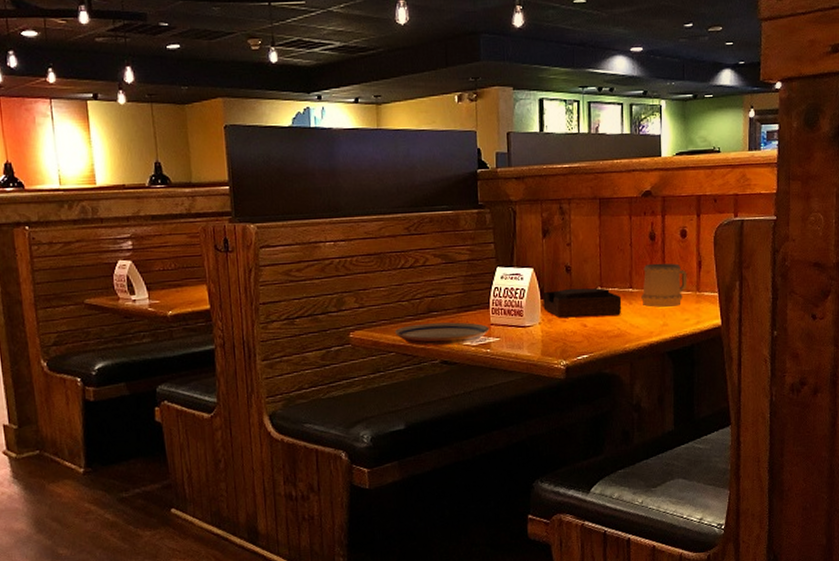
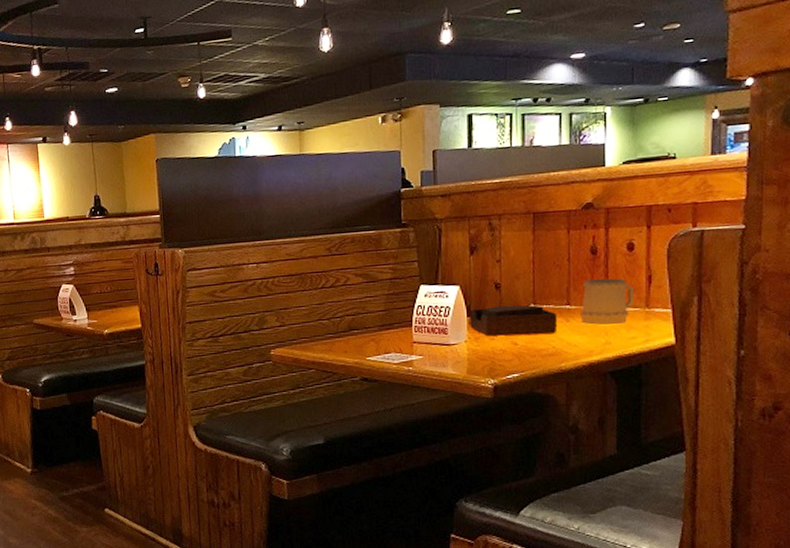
plate: present [394,322,490,347] -> none [314,340,412,364]

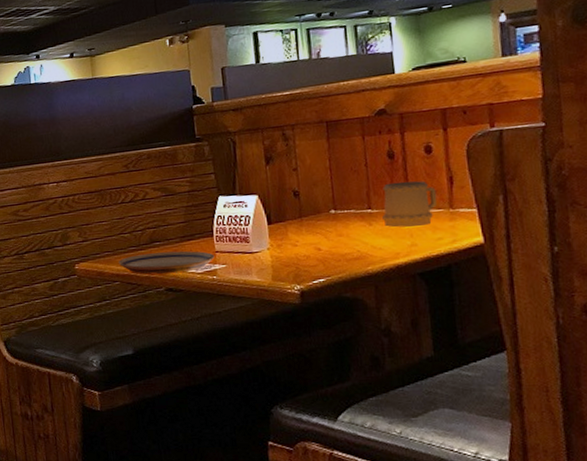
plate: none [314,340,412,364] -> present [118,251,215,275]
napkin holder: present [469,305,558,337] -> none [269,210,361,243]

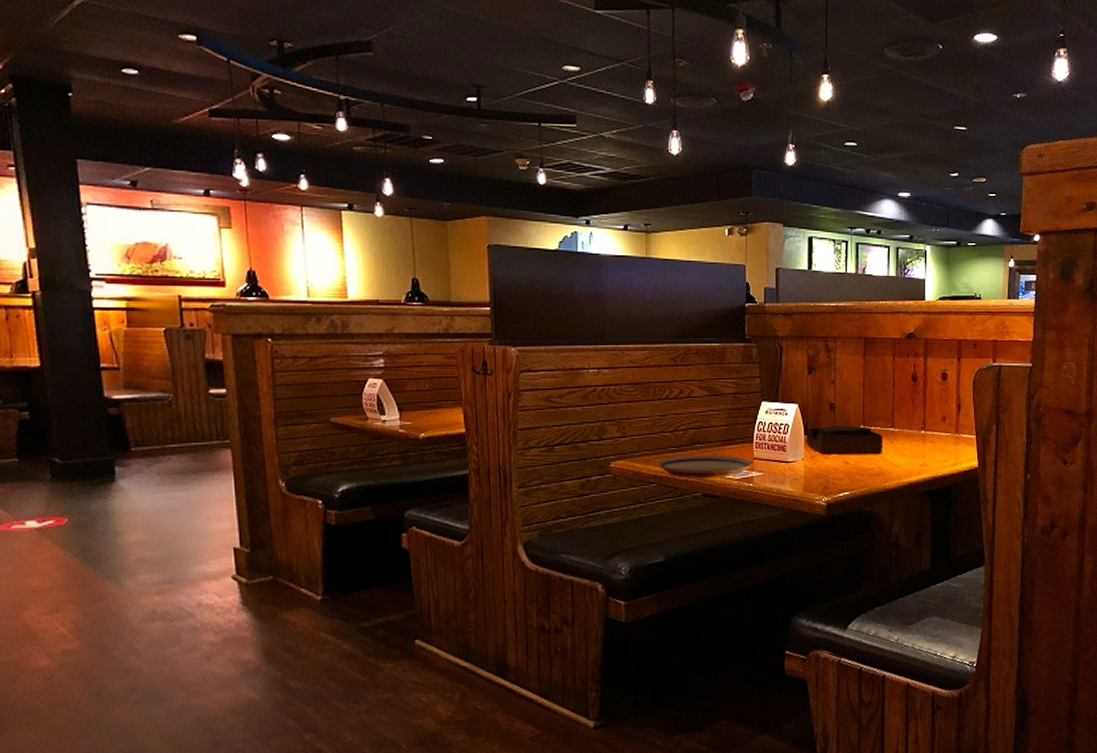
napkin holder: none [269,210,361,243] -> present [806,425,883,455]
beer mug: present [382,180,438,228] -> none [902,404,947,448]

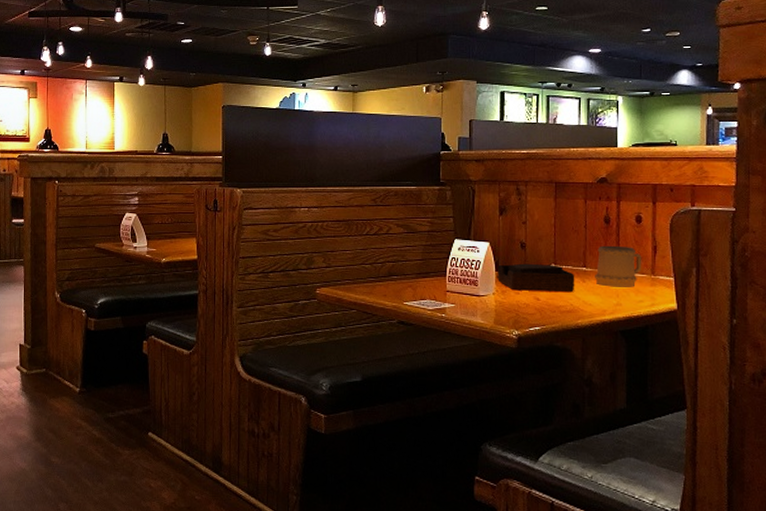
plate: present [656,455,753,479] -> none [356,286,445,308]
beer mug: none [902,404,947,448] -> present [595,245,642,289]

